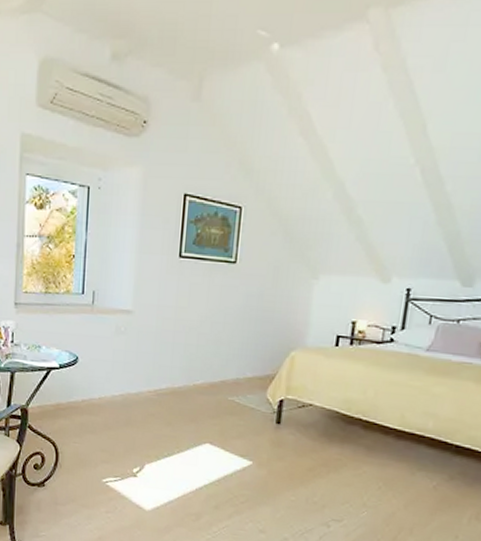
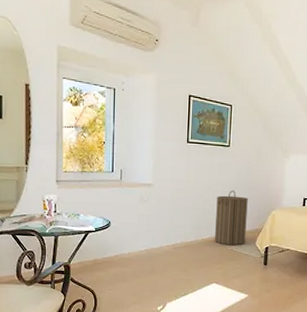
laundry hamper: none [211,321,258,396] -> present [215,190,248,246]

